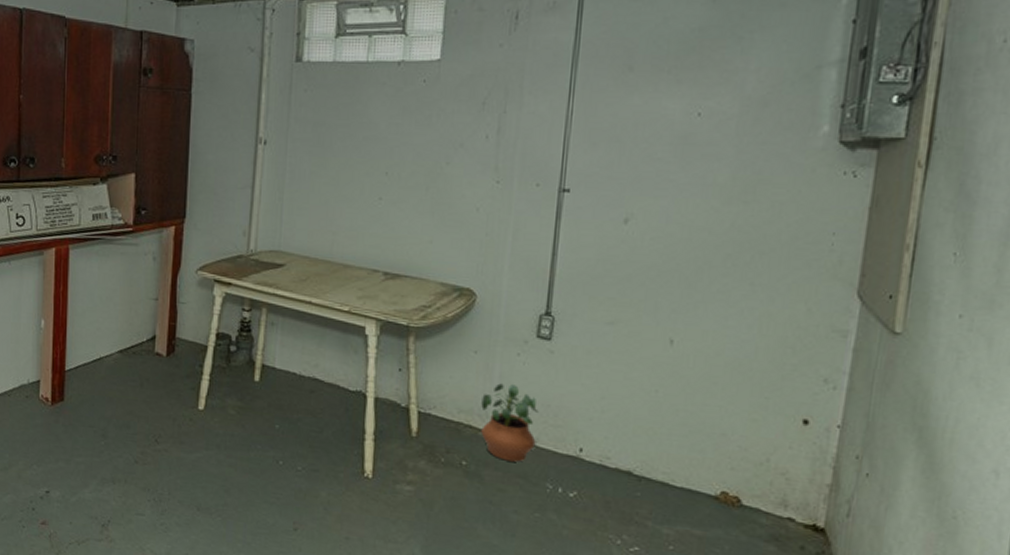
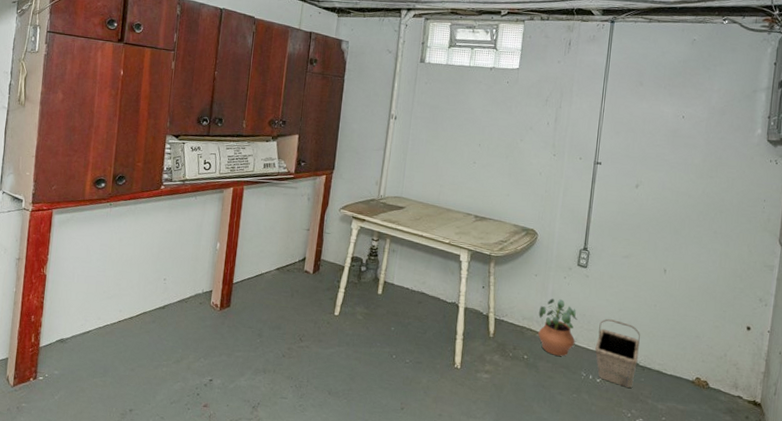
basket: none [565,410,634,506] -> present [595,319,640,389]

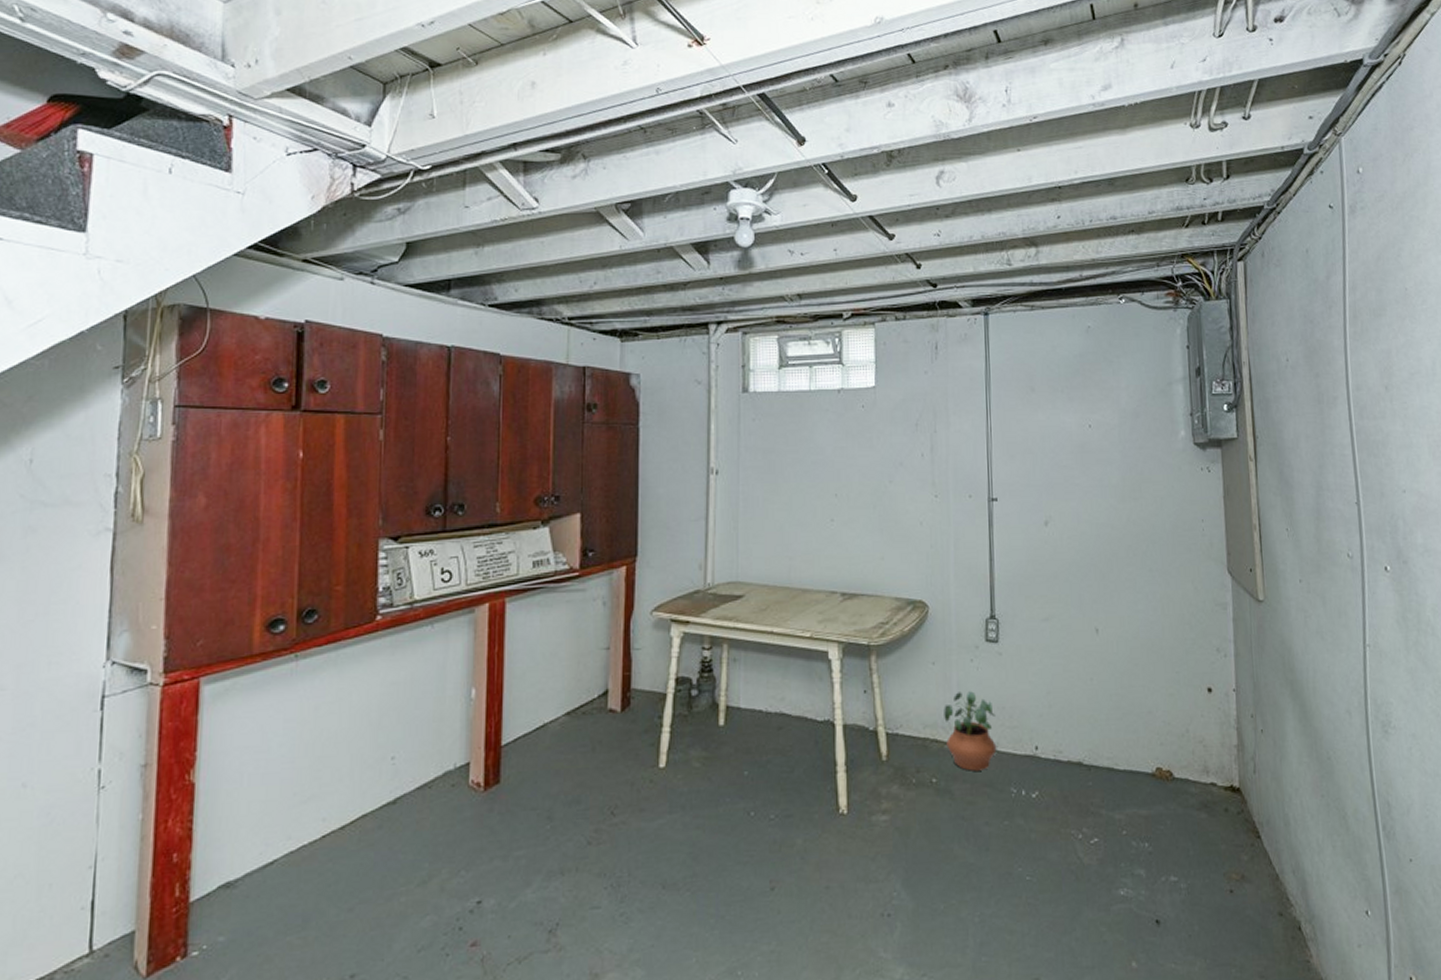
basket: present [595,319,640,389] -> none [1023,707,1081,800]

